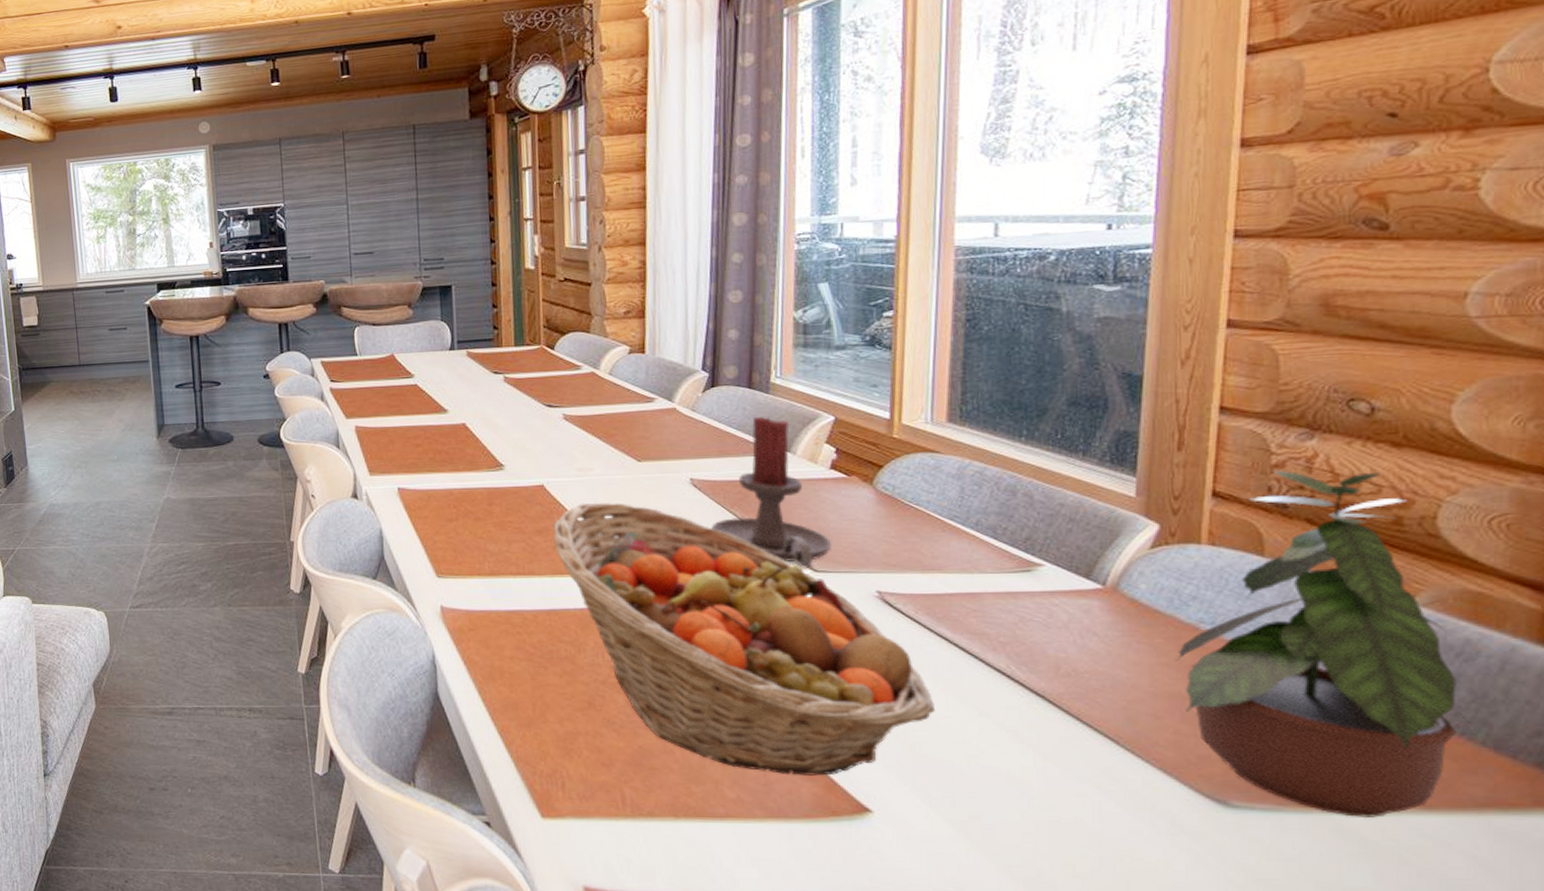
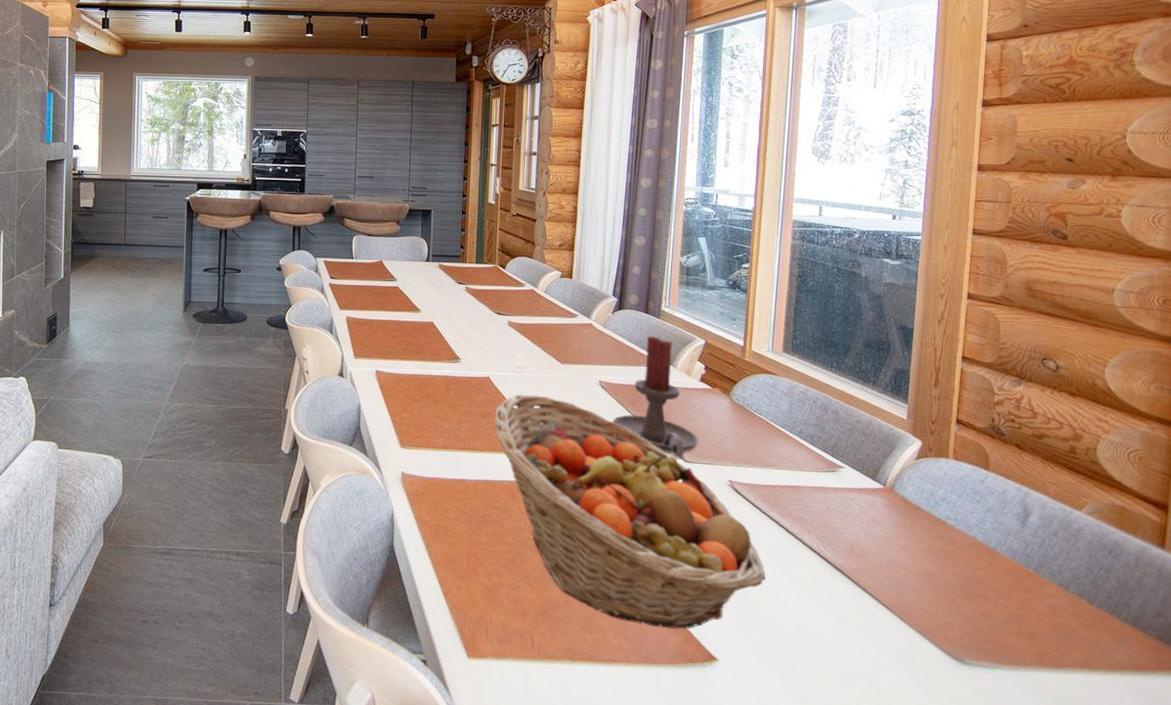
potted plant: present [1176,470,1482,817] -> none [931,407,1125,675]

